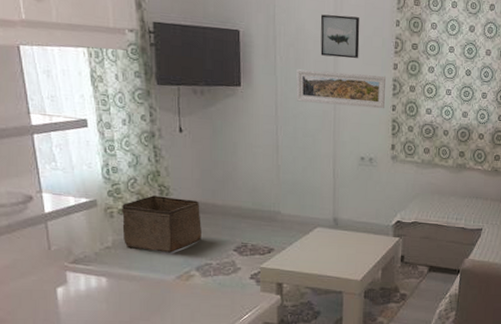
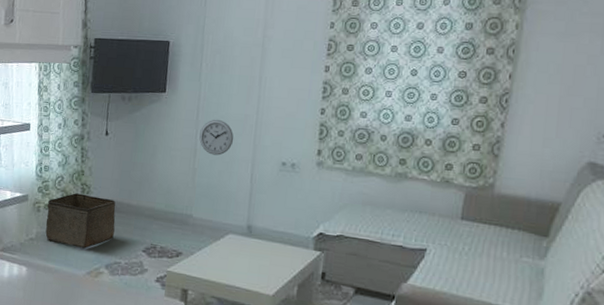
wall clock: none [280,115,315,152] -> present [199,119,234,156]
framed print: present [296,69,386,109] -> none [219,75,315,113]
wall art: present [320,14,360,59] -> none [247,21,291,63]

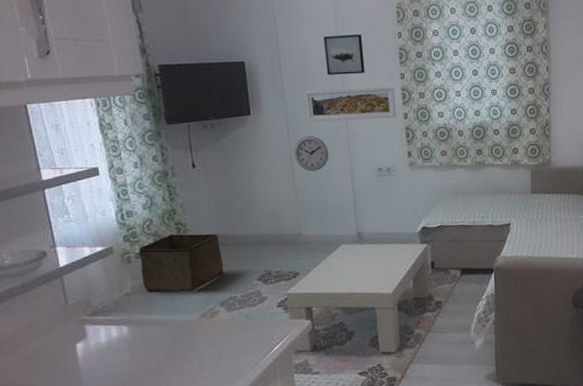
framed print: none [219,75,315,113] -> present [305,86,396,122]
wall art: none [247,21,291,63] -> present [323,34,365,75]

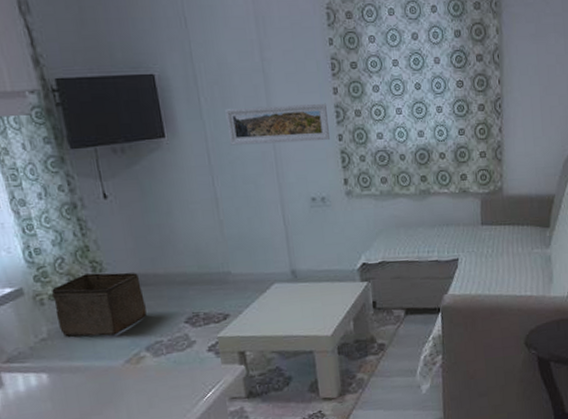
wall clock: present [294,135,329,171] -> none [216,161,256,202]
wall art: present [323,34,365,75] -> none [243,41,293,90]

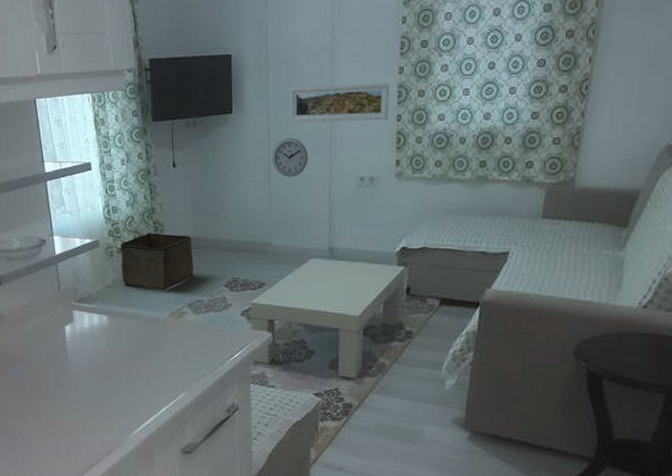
wall clock: none [216,161,256,202] -> present [272,137,309,177]

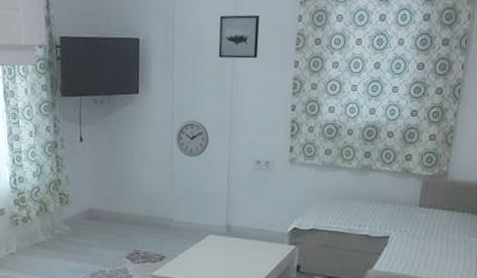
storage bin: present [120,233,193,290] -> none [25,204,97,259]
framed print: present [289,82,389,123] -> none [192,73,285,110]
wall art: none [316,21,360,69] -> present [218,15,260,59]

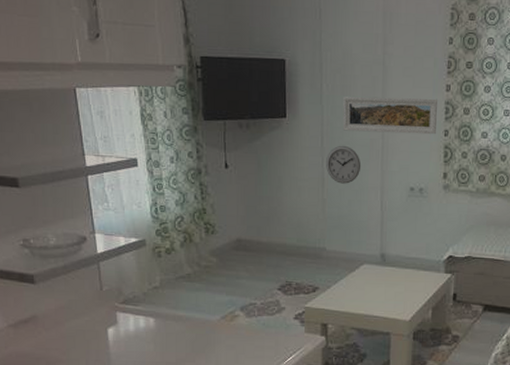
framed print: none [192,73,285,110] -> present [342,96,437,135]
wall art: present [218,15,260,59] -> none [368,36,410,82]

